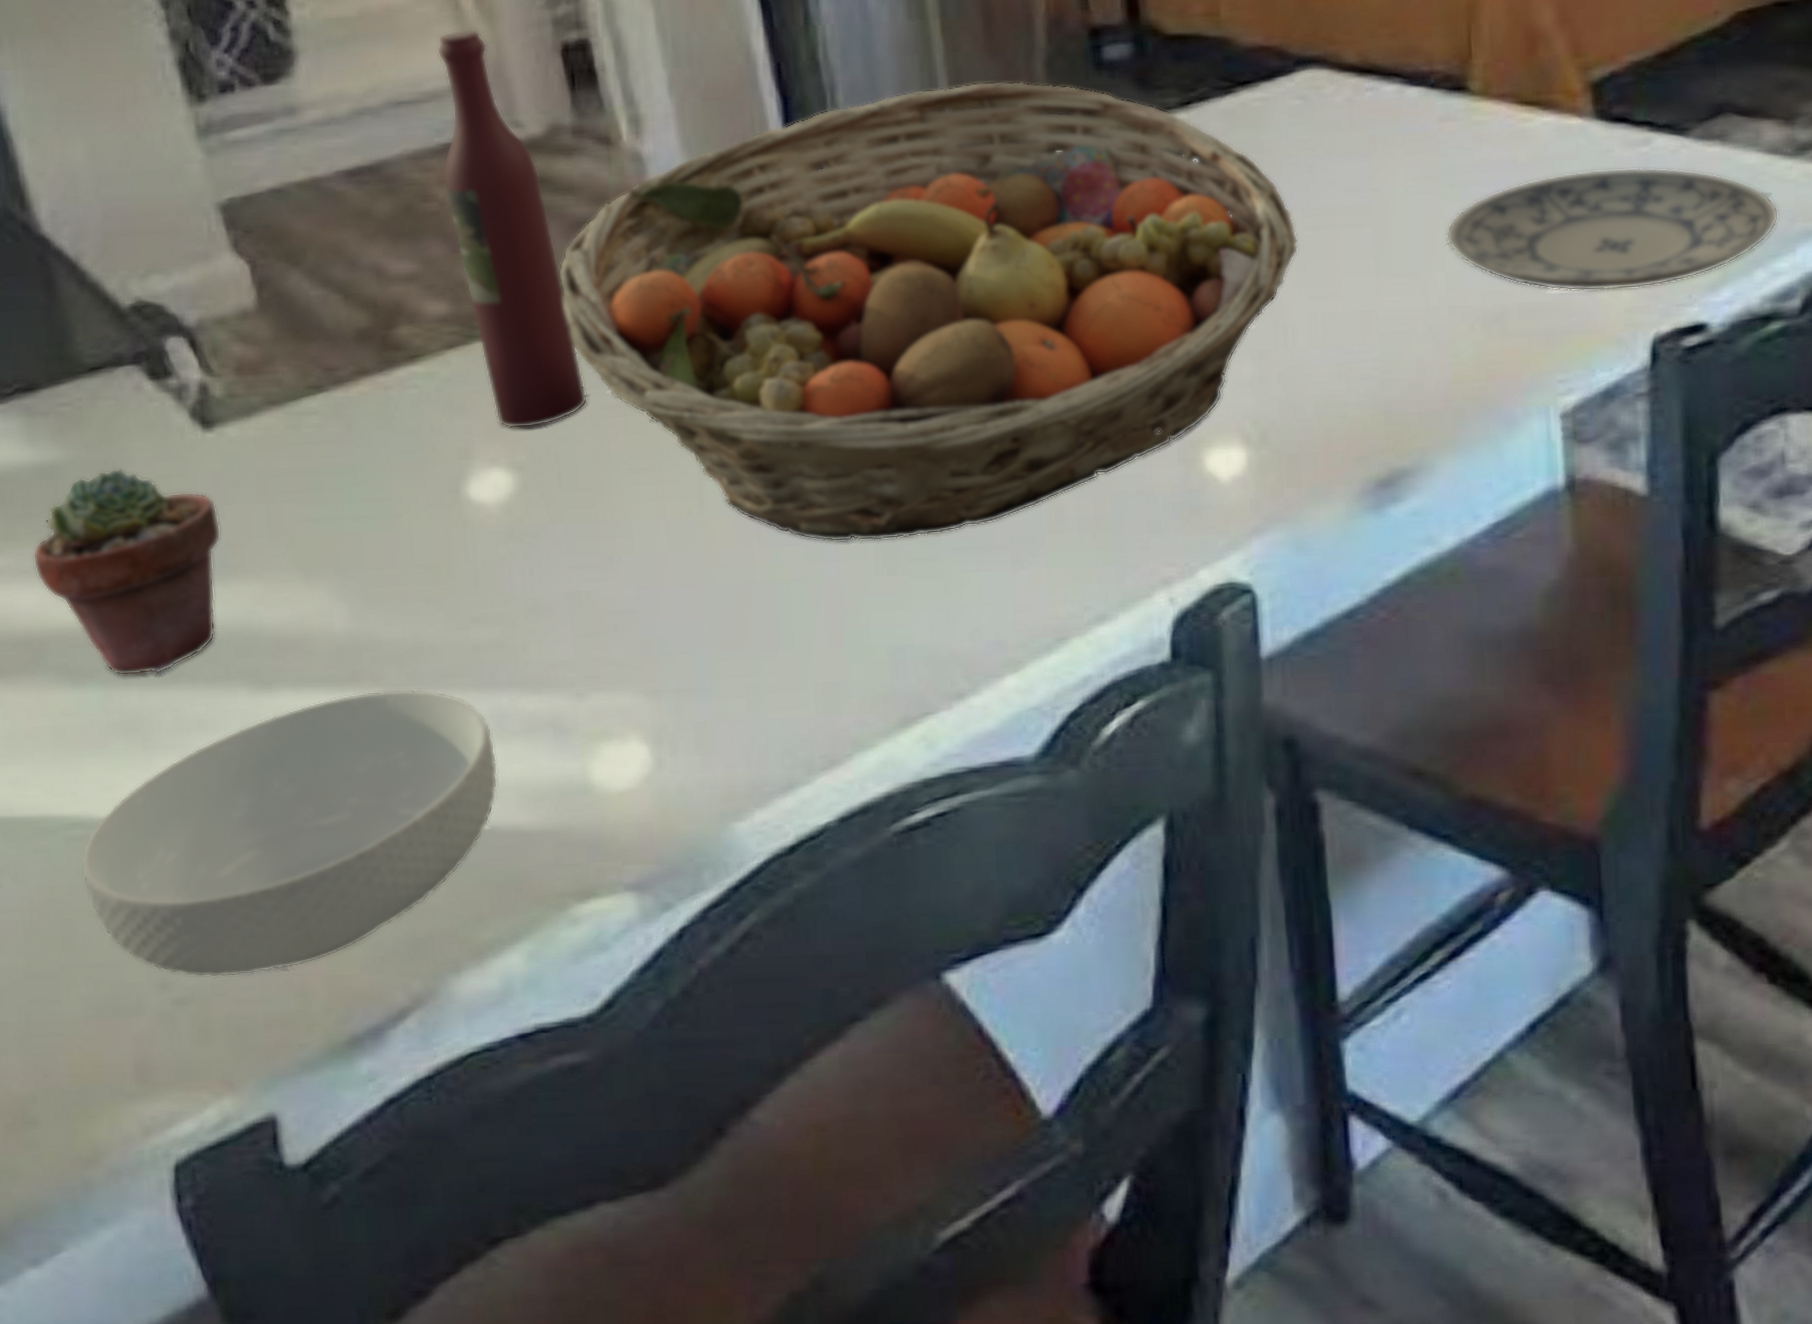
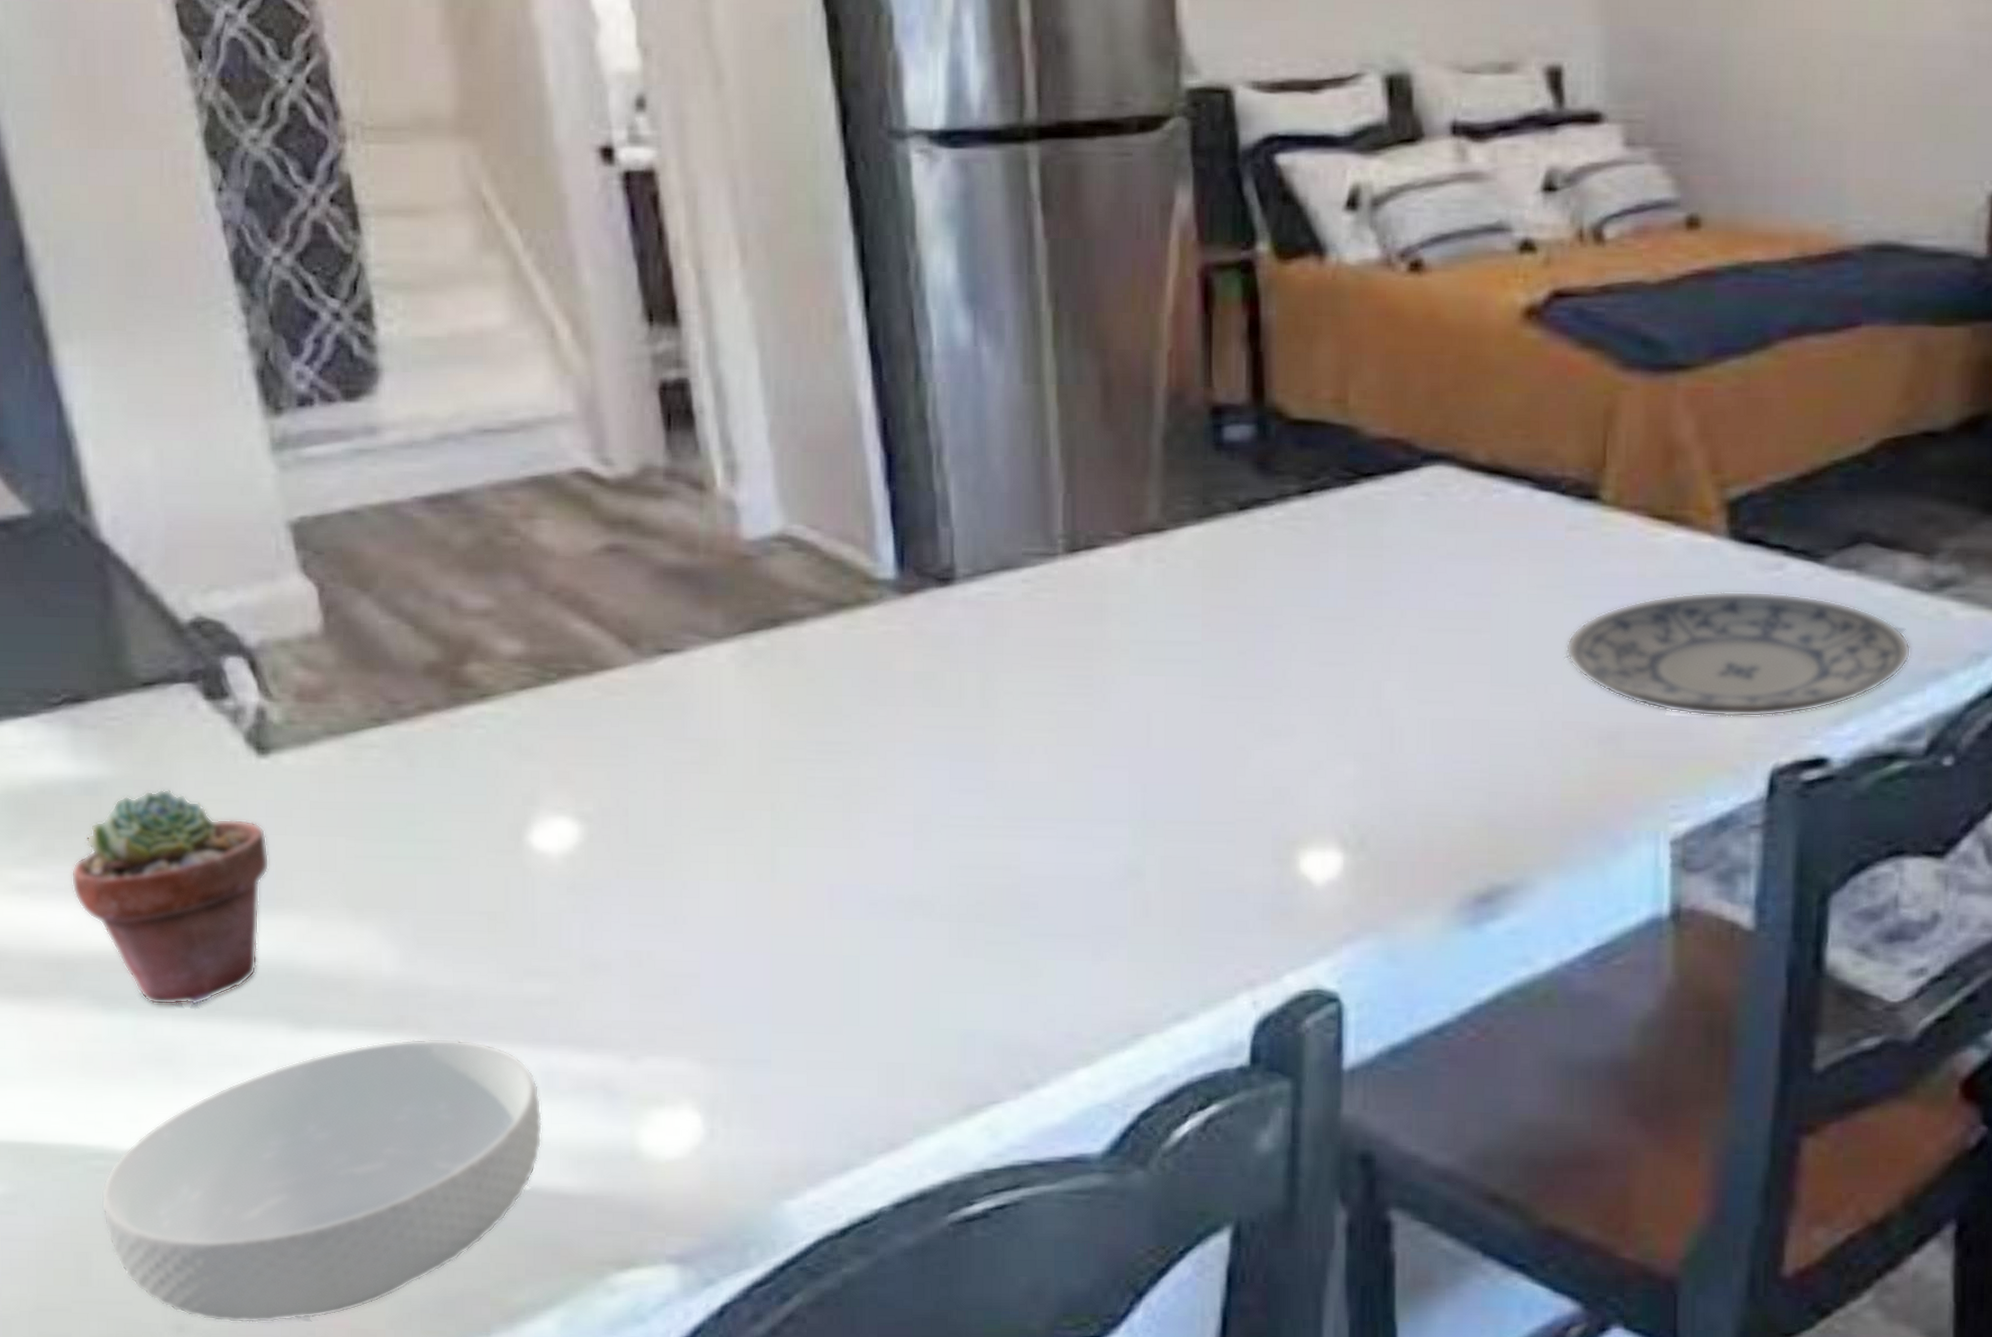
wine bottle: present [437,28,588,429] -> none [526,358,663,778]
fruit basket: present [558,81,1299,542] -> none [641,453,1413,920]

